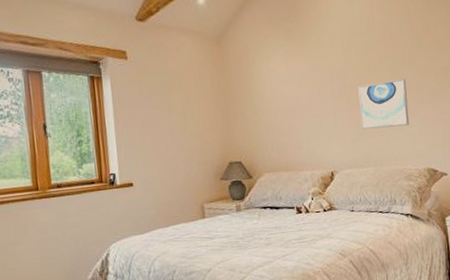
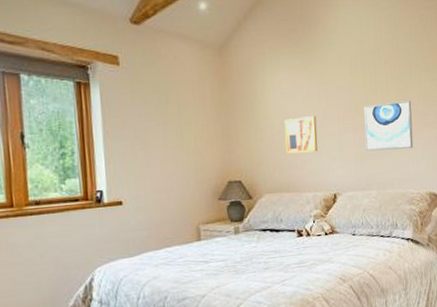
wall art: none [281,98,314,135] -> present [284,116,318,154]

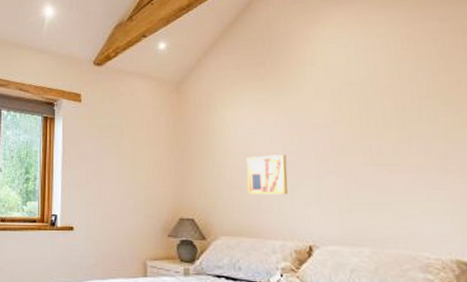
wall art: present [364,100,414,152] -> none [351,141,428,200]

